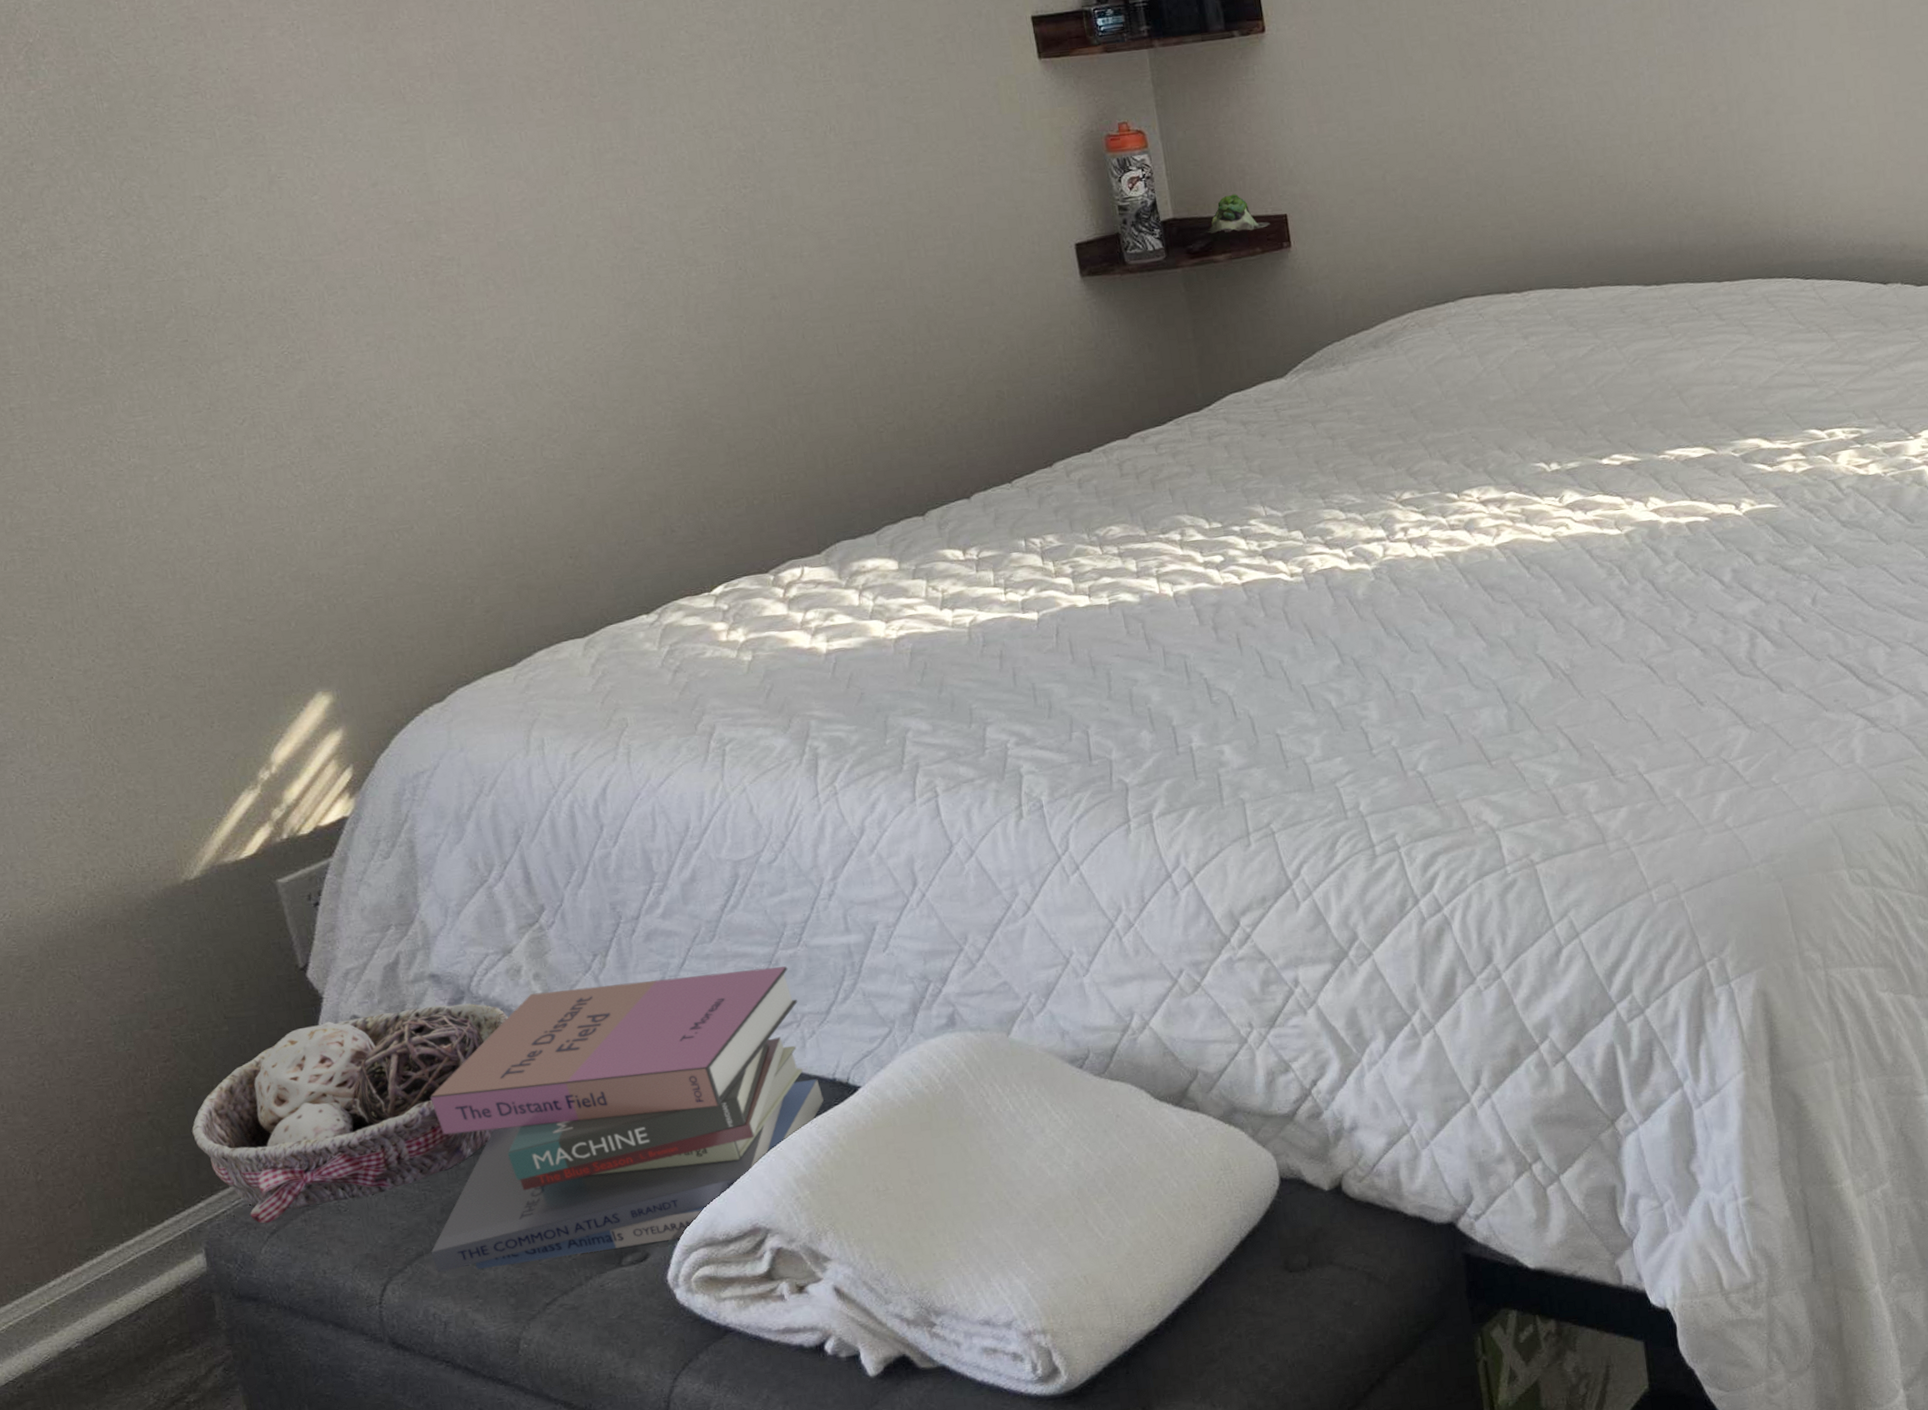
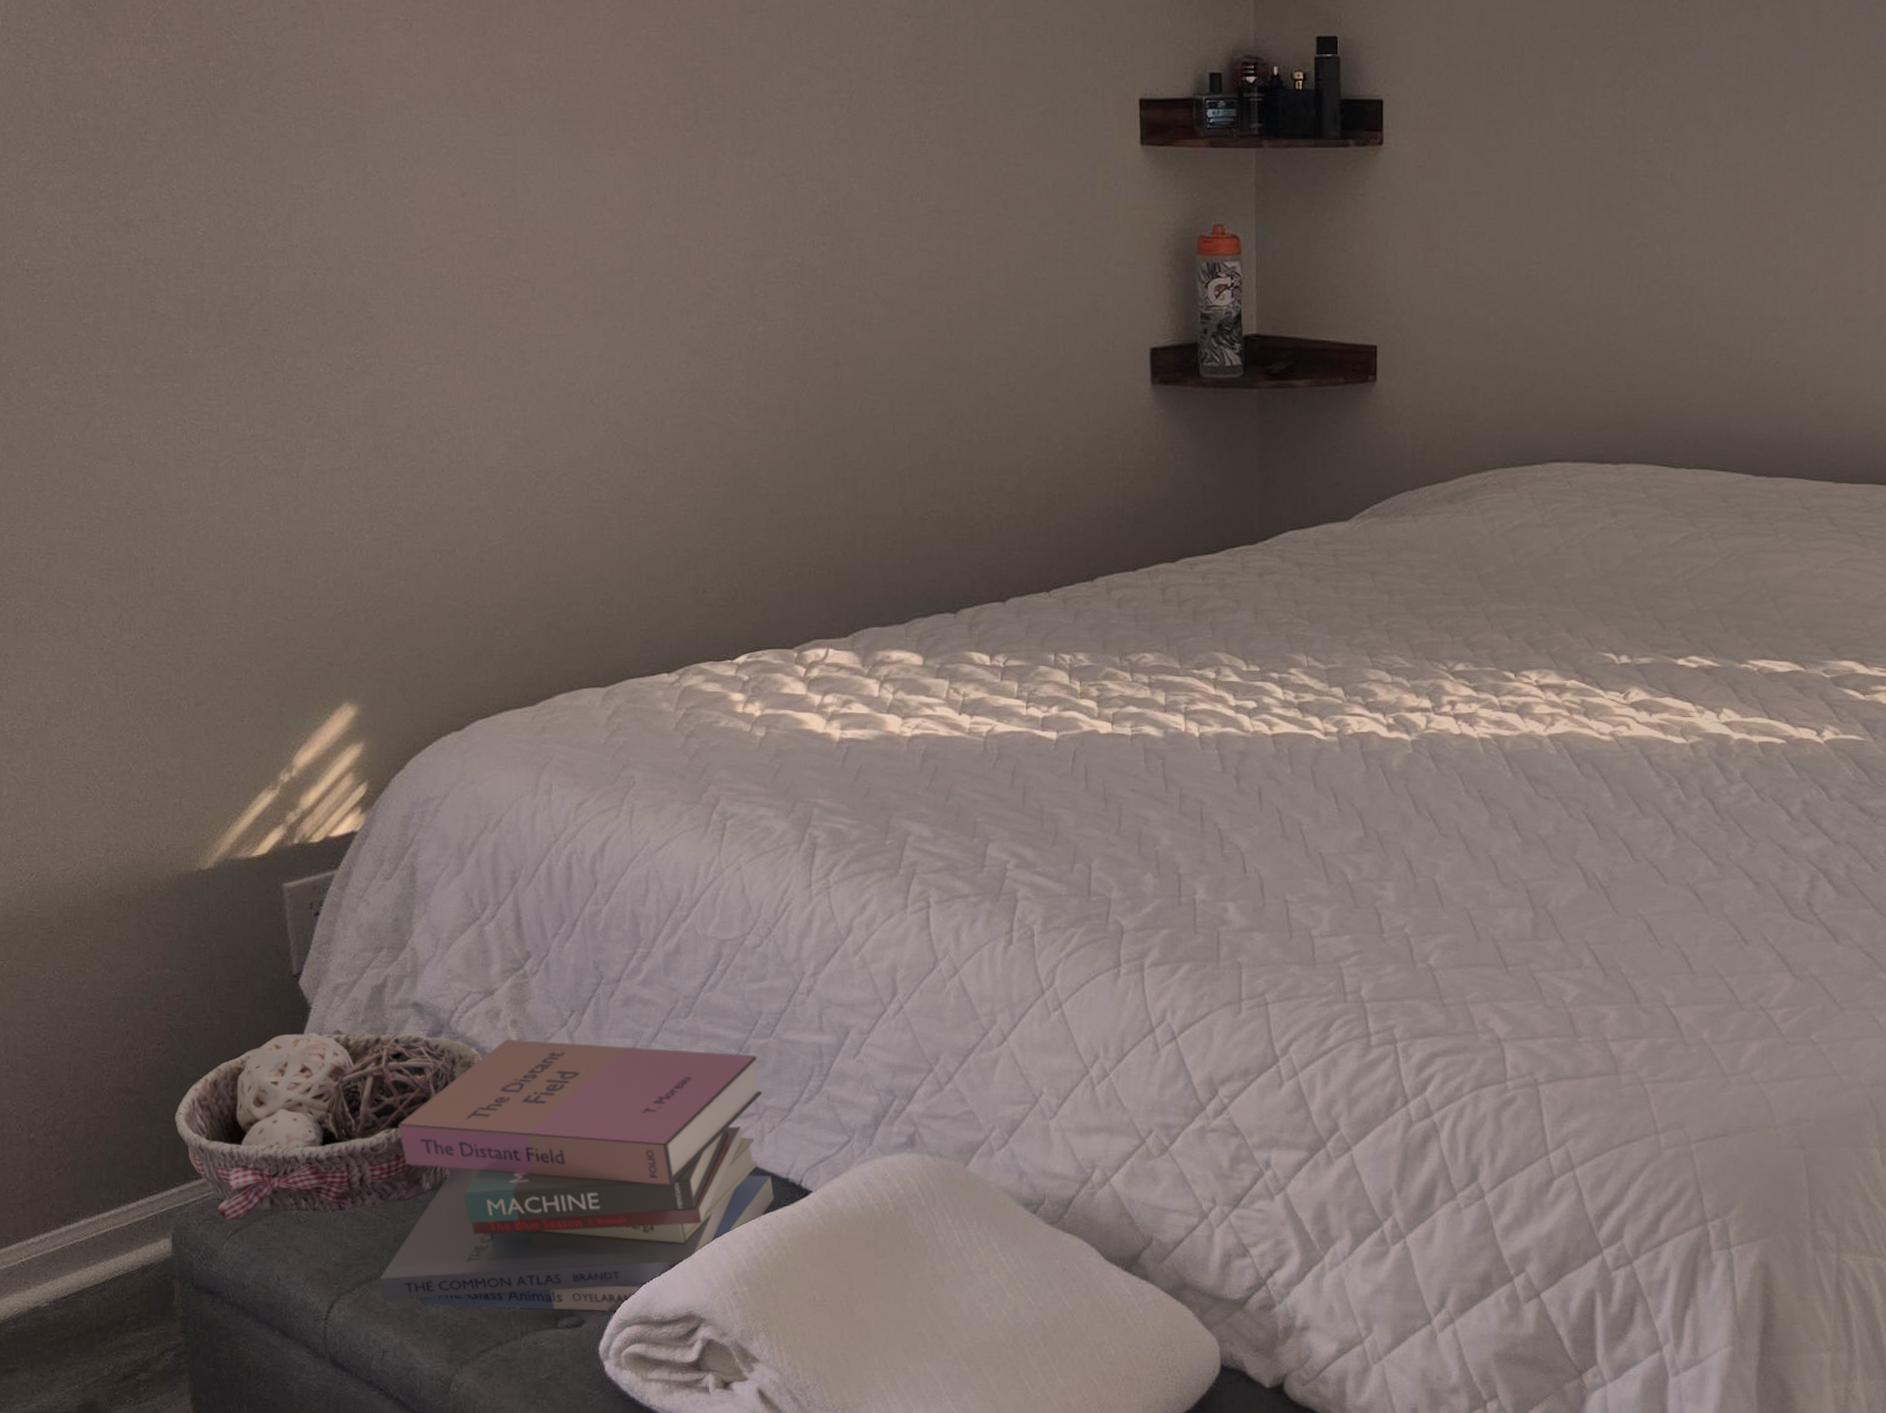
succulent plant: present [1201,194,1271,234] -> none [1284,316,1359,359]

